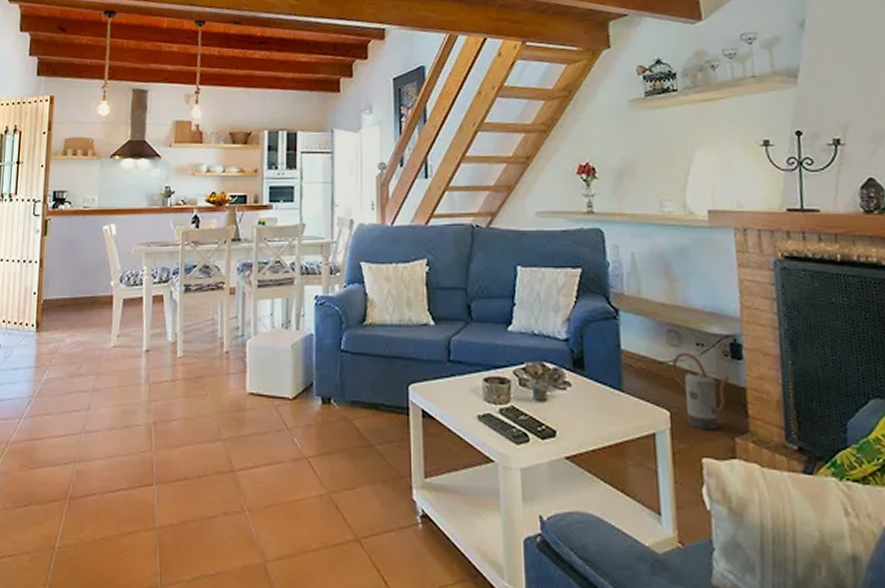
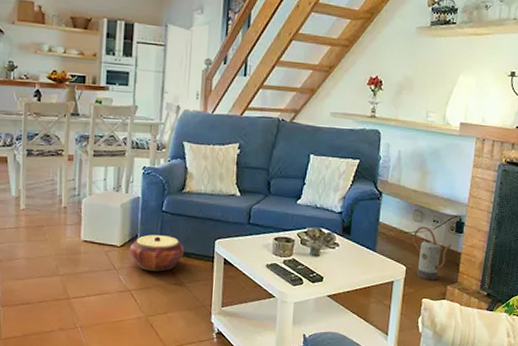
woven basket: none [304,382,370,431] -> present [129,234,184,272]

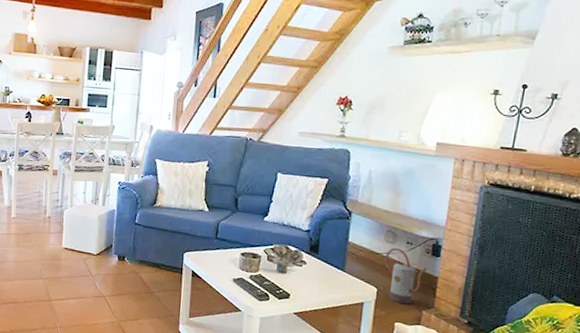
woven basket: present [129,234,184,272] -> none [105,245,155,280]

